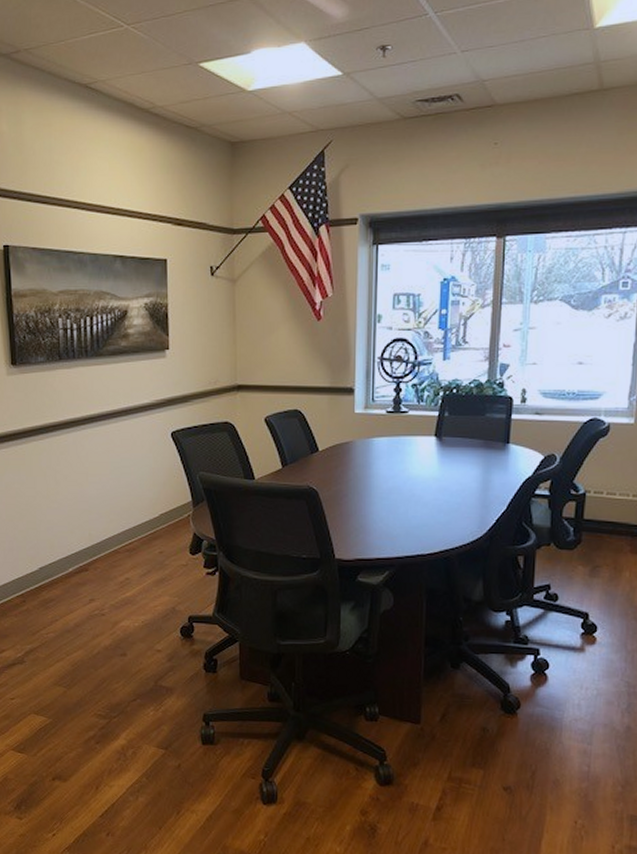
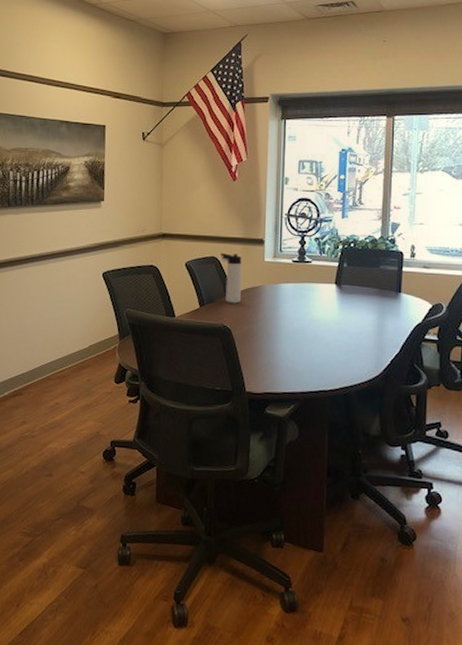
thermos bottle: none [305,406,329,462] -> present [221,253,242,304]

